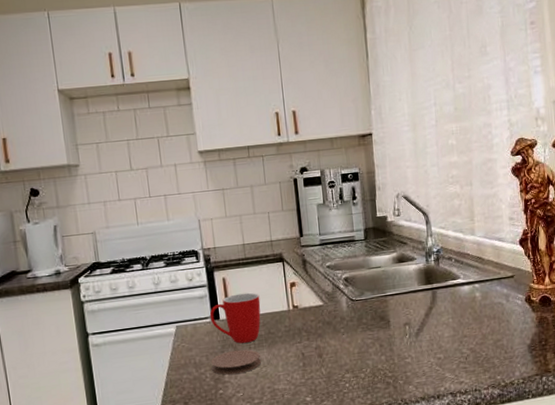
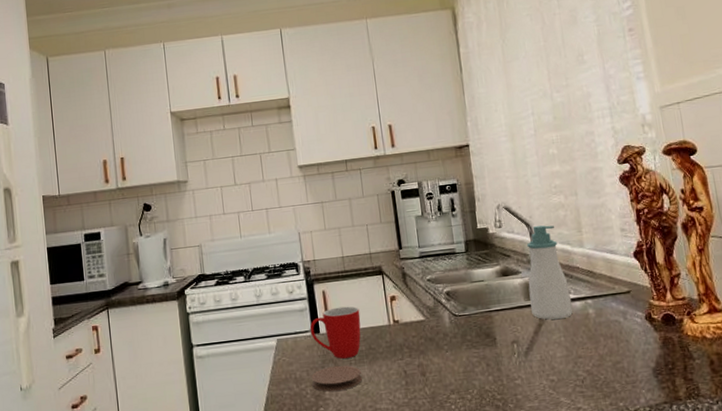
soap bottle: none [422,214,462,303] -> present [526,225,574,320]

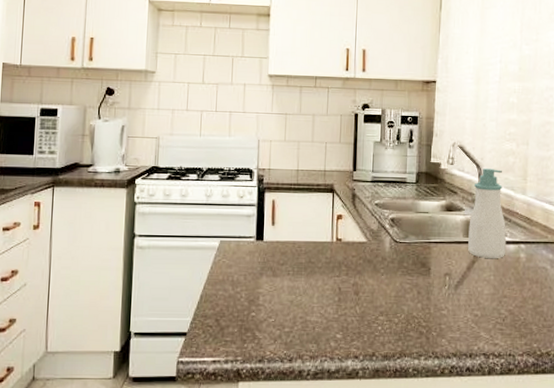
mug: present [310,306,361,359] -> none [254,218,306,268]
coaster: present [311,365,362,392] -> none [248,274,297,298]

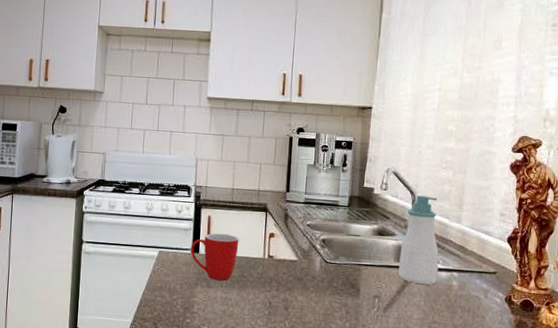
mug: none [254,218,306,268] -> present [190,233,239,281]

